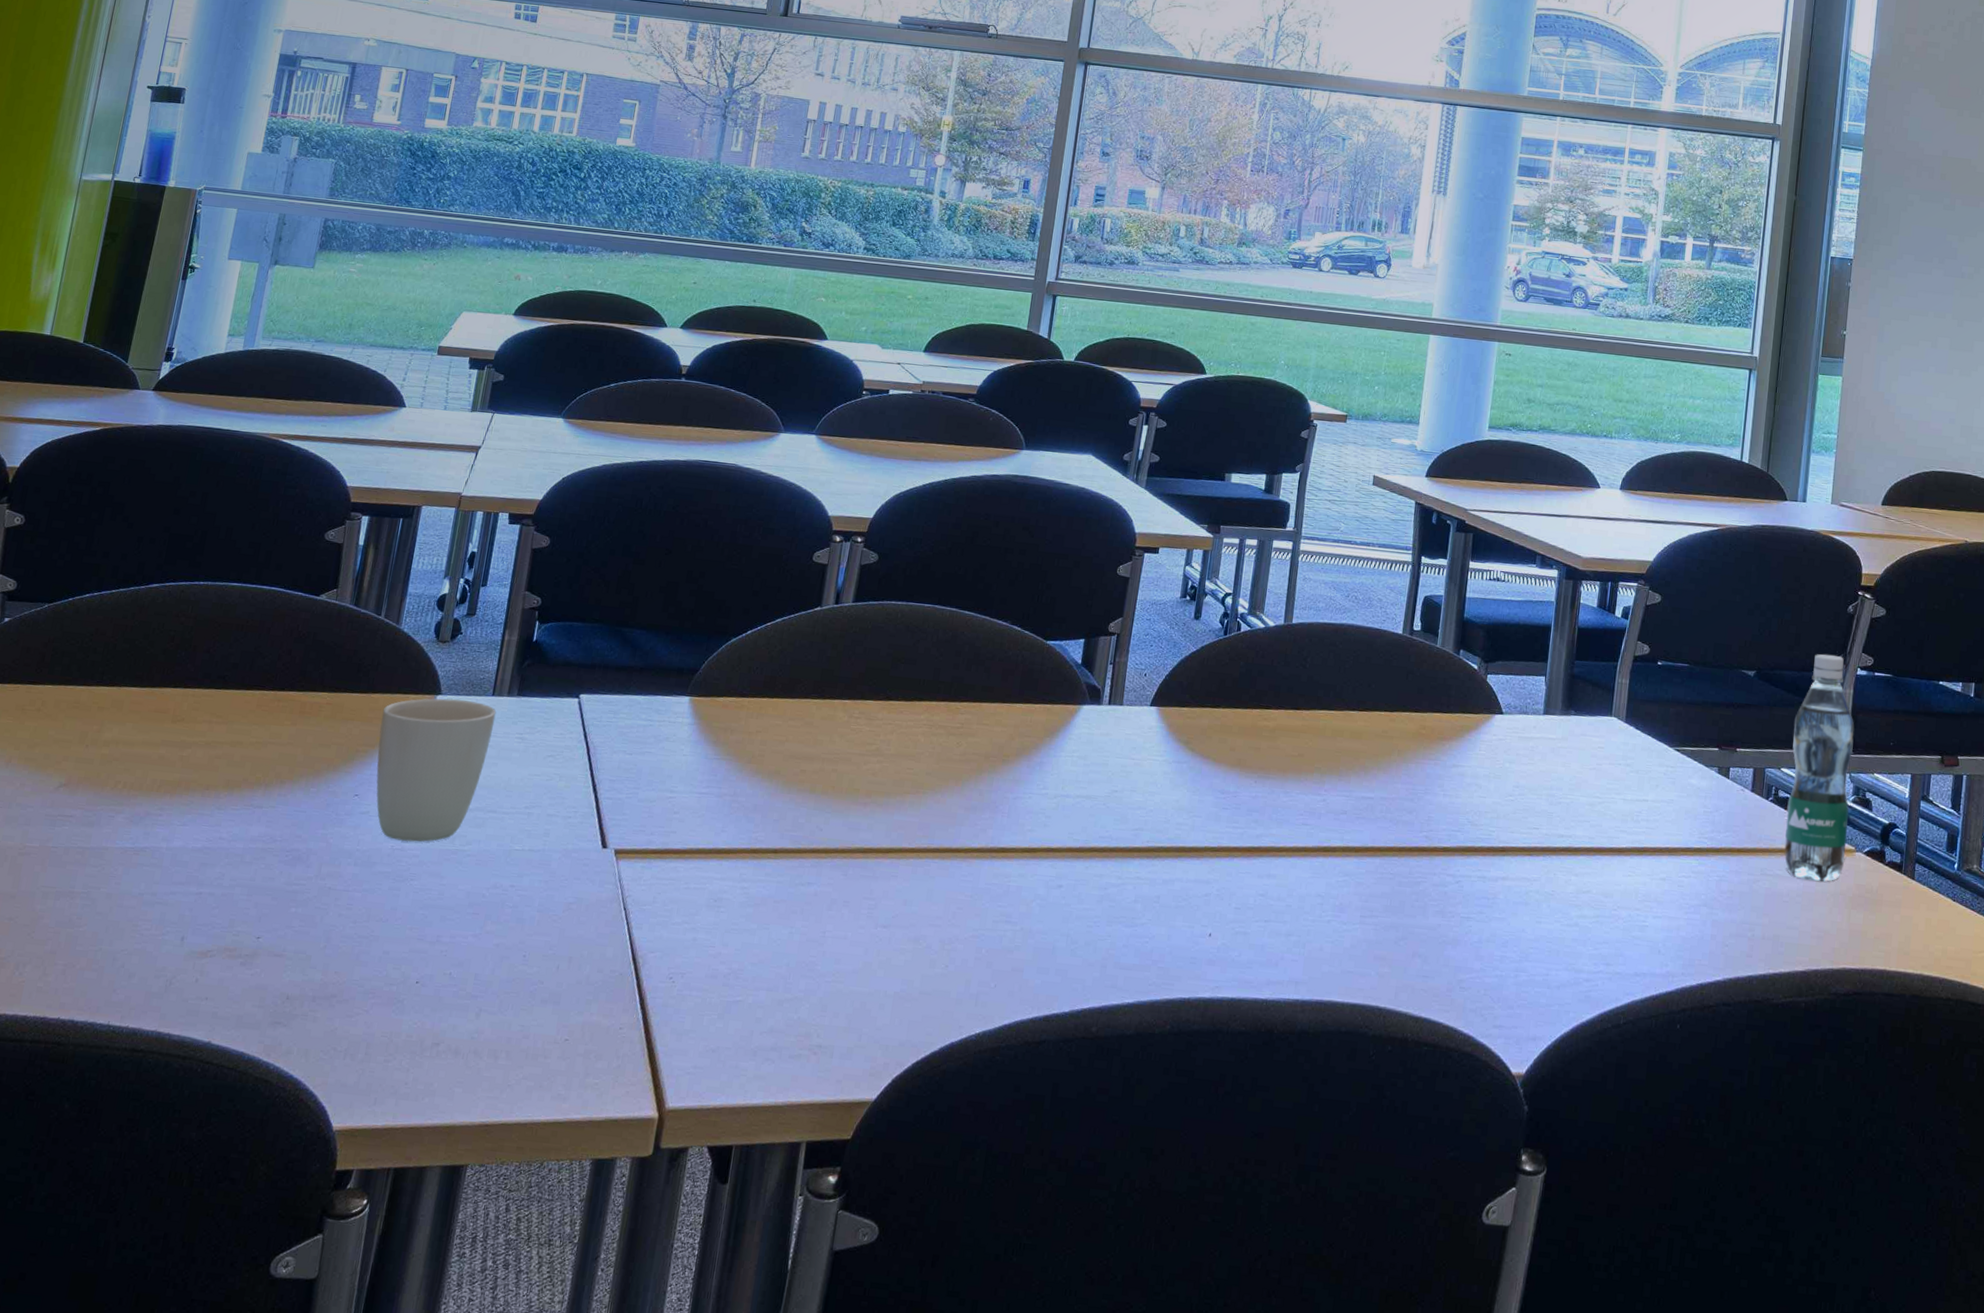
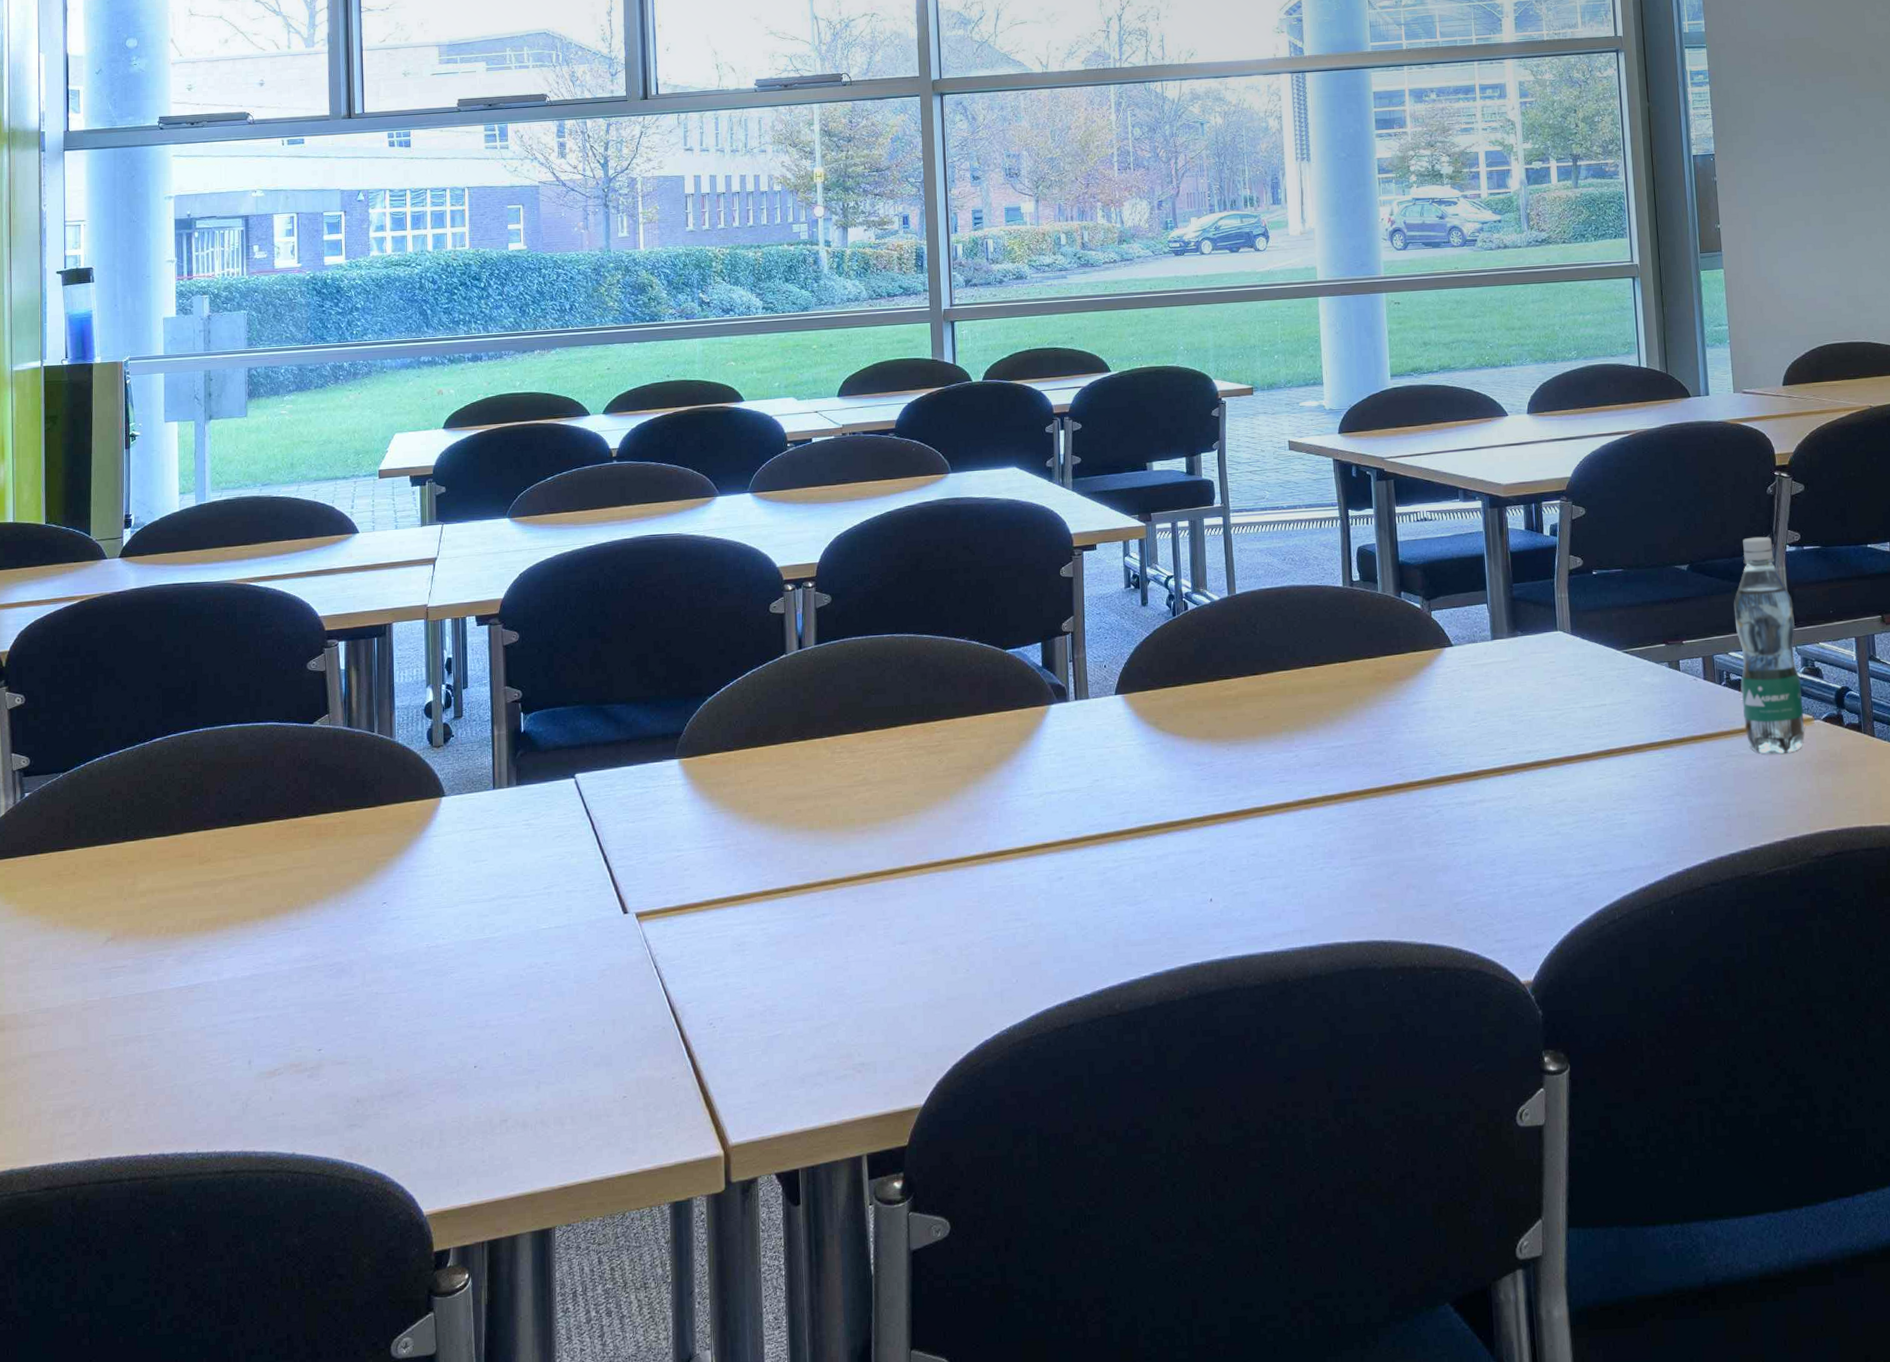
mug: present [376,698,497,842] -> none [393,797,500,938]

